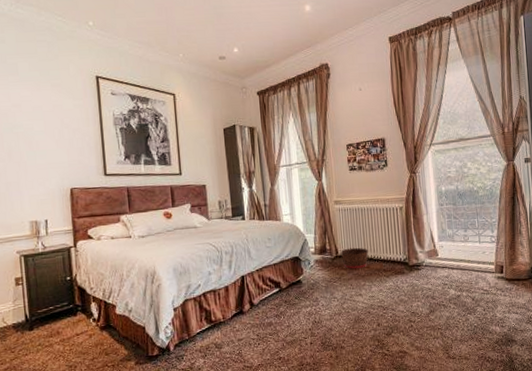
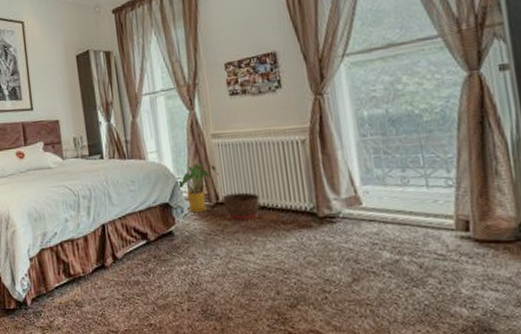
house plant: none [303,225,339,265] -> present [173,164,219,213]

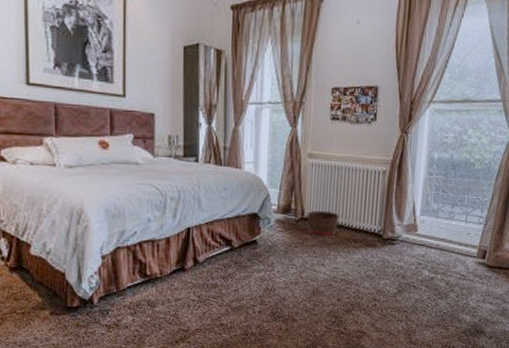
house plant: present [173,164,219,213] -> none [266,180,308,226]

